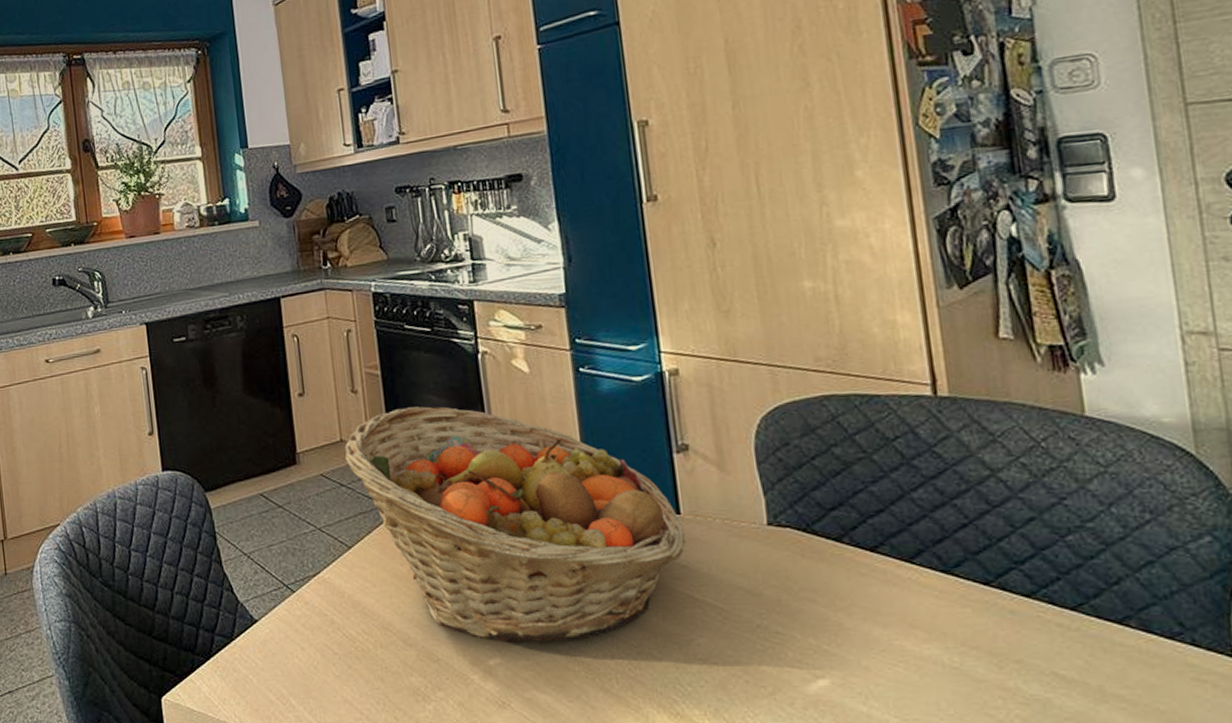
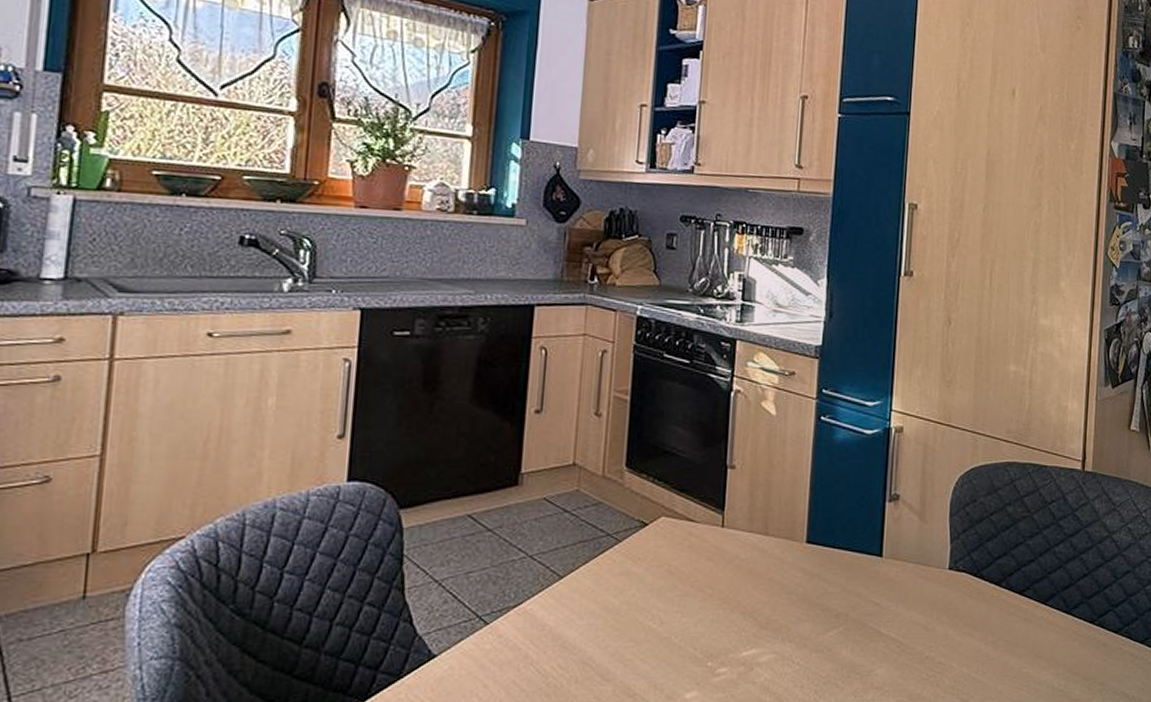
fruit basket: present [345,406,686,642] -> none [574,436,883,676]

